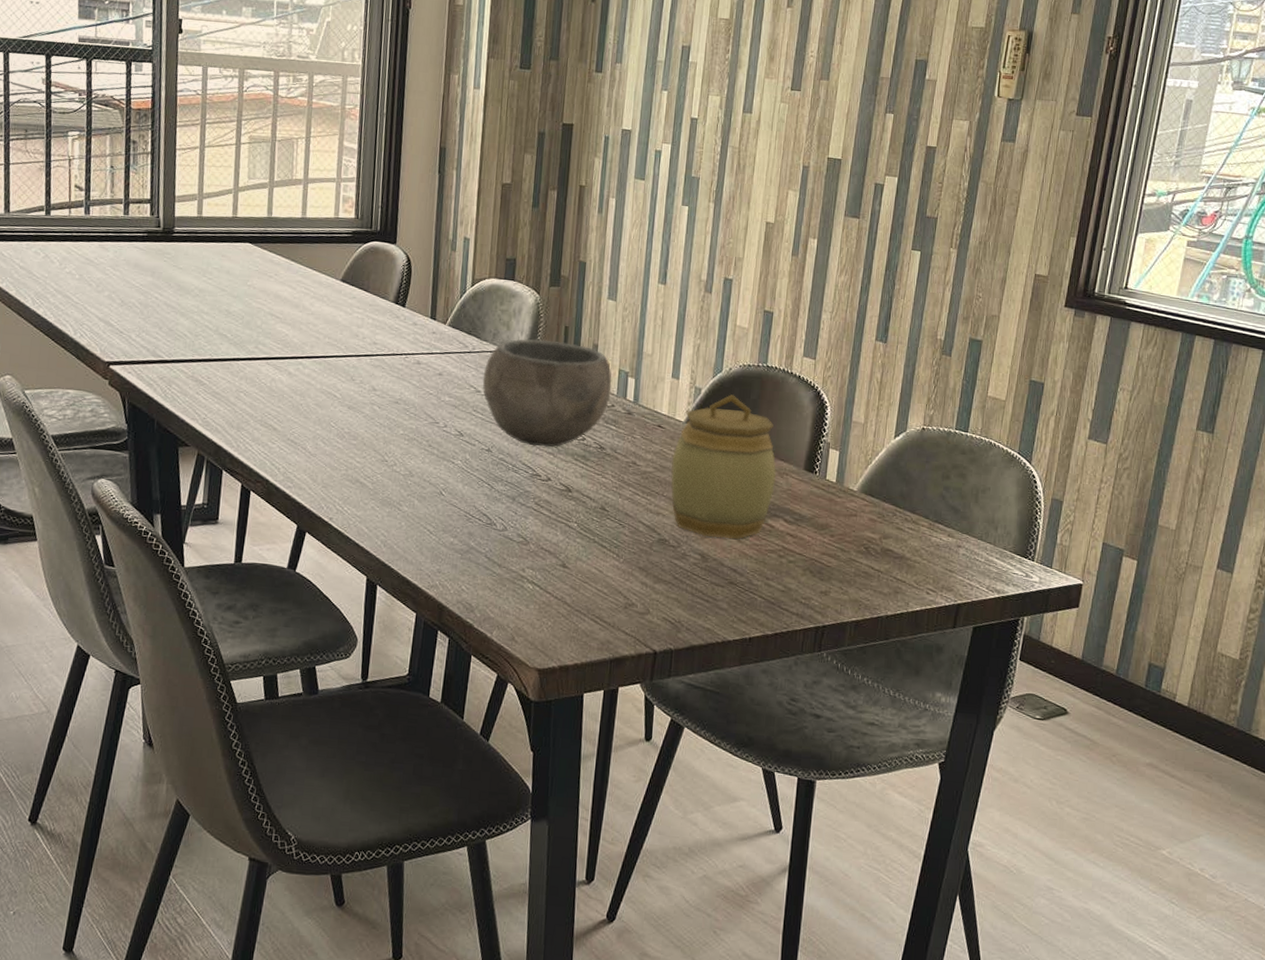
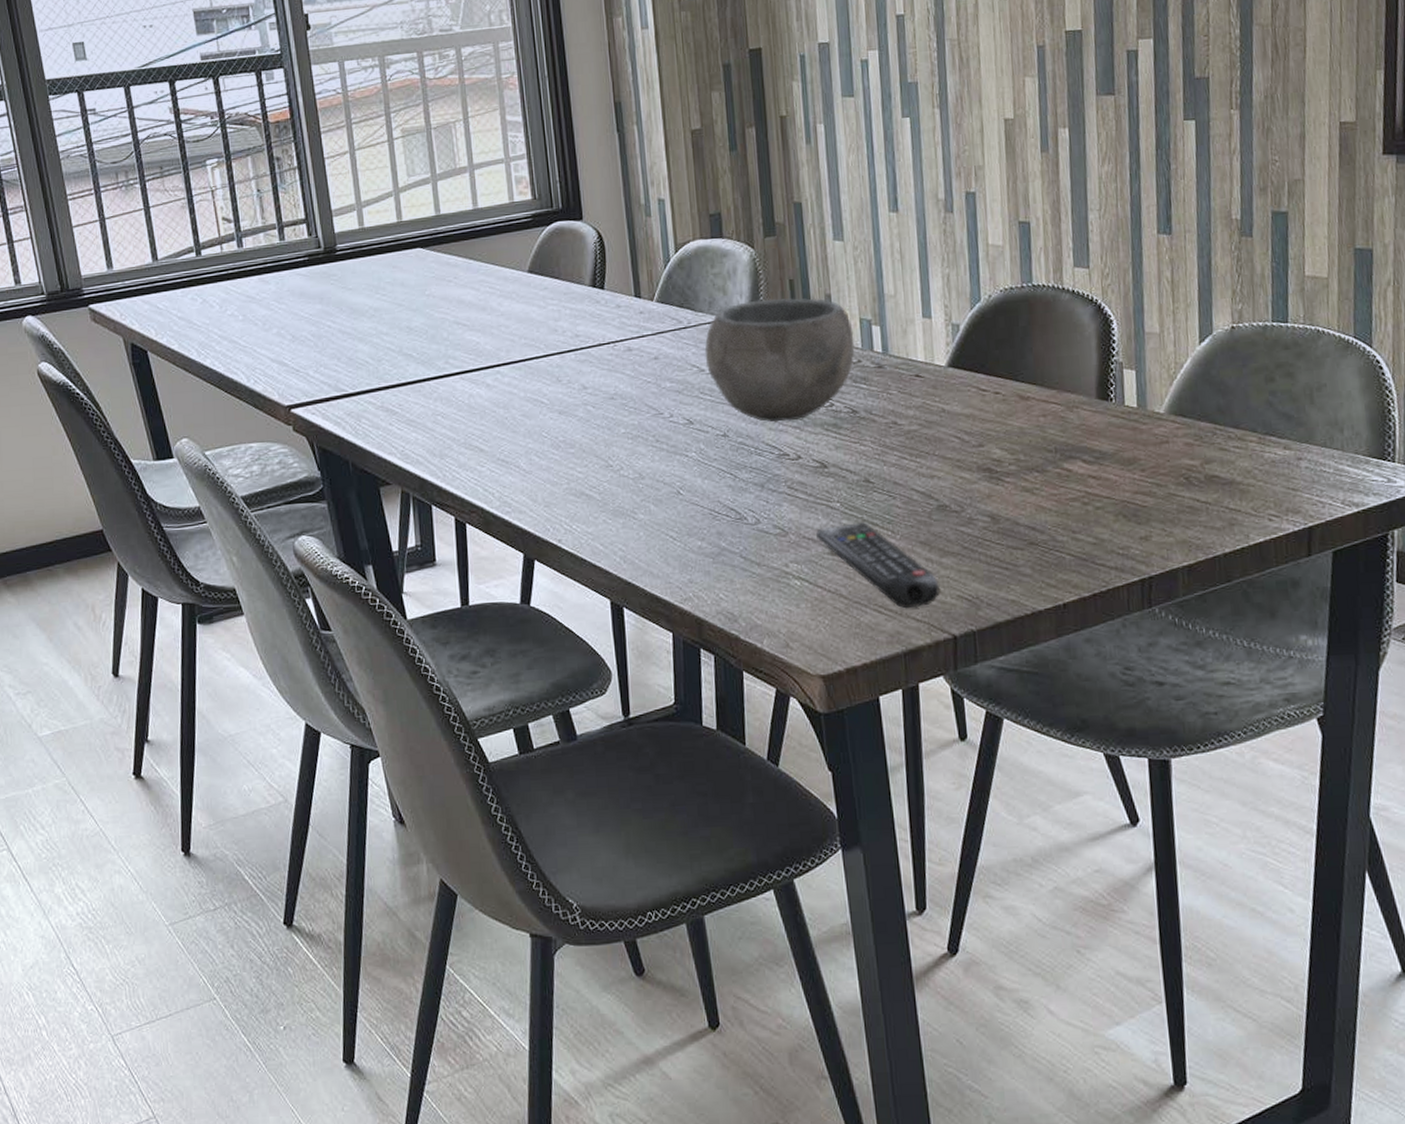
remote control: none [553,542,649,623] -> present [816,522,940,609]
jar: present [670,394,777,539] -> none [937,325,1065,495]

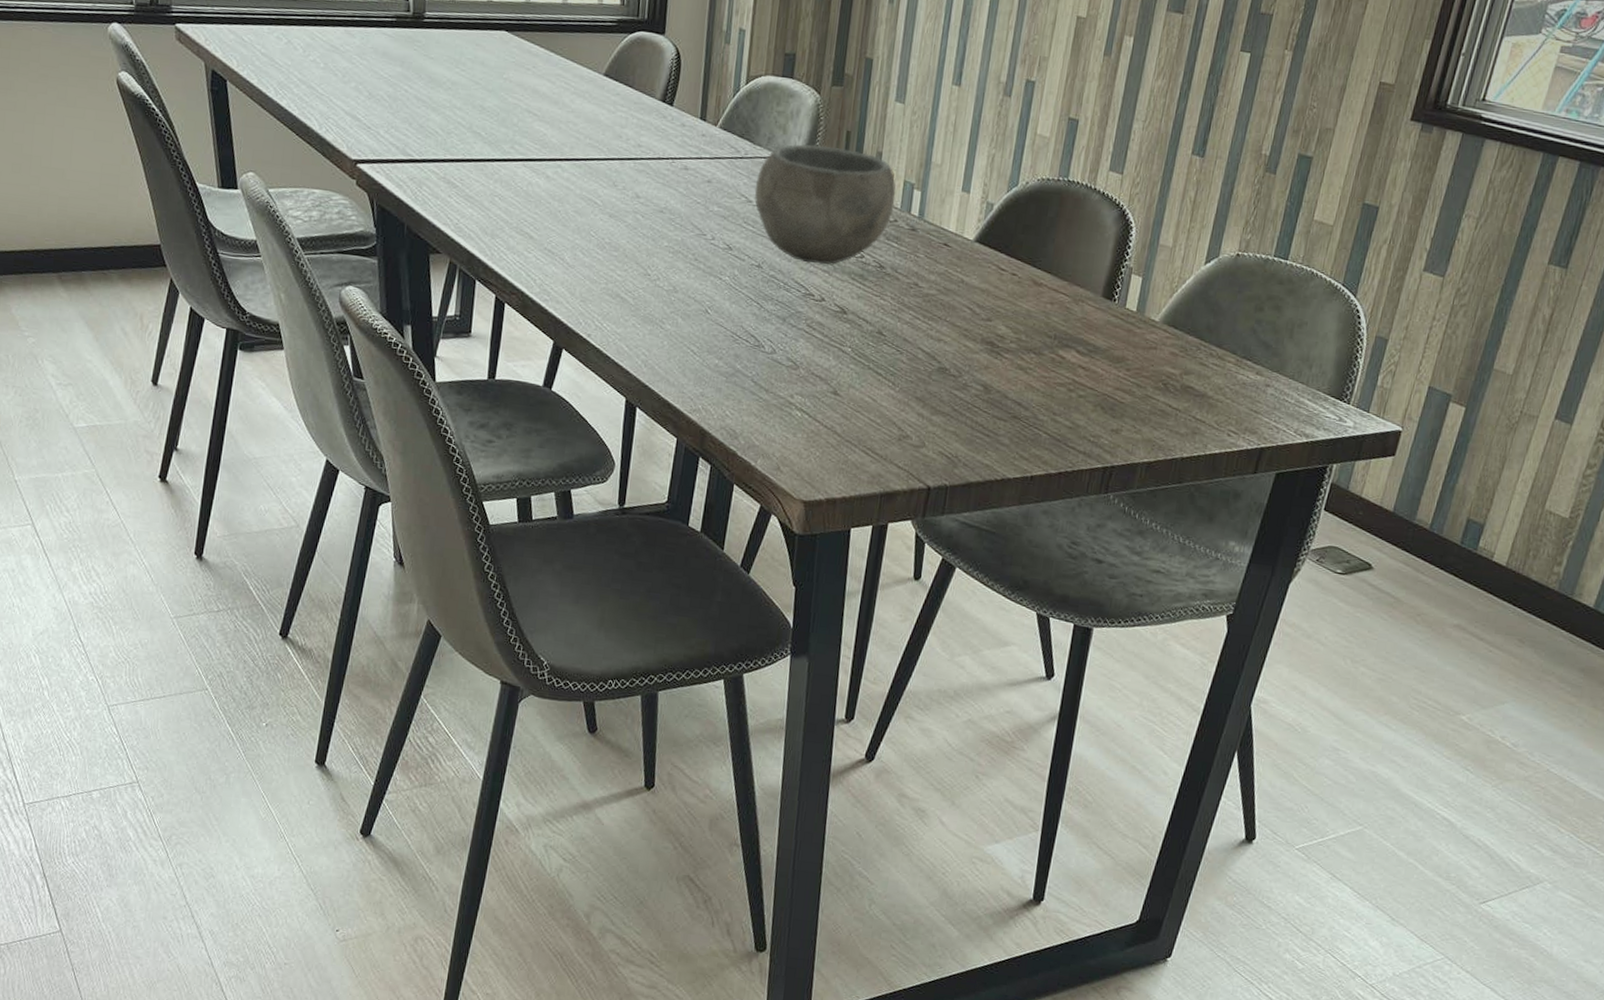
remote control: present [816,522,940,609] -> none [824,368,925,456]

